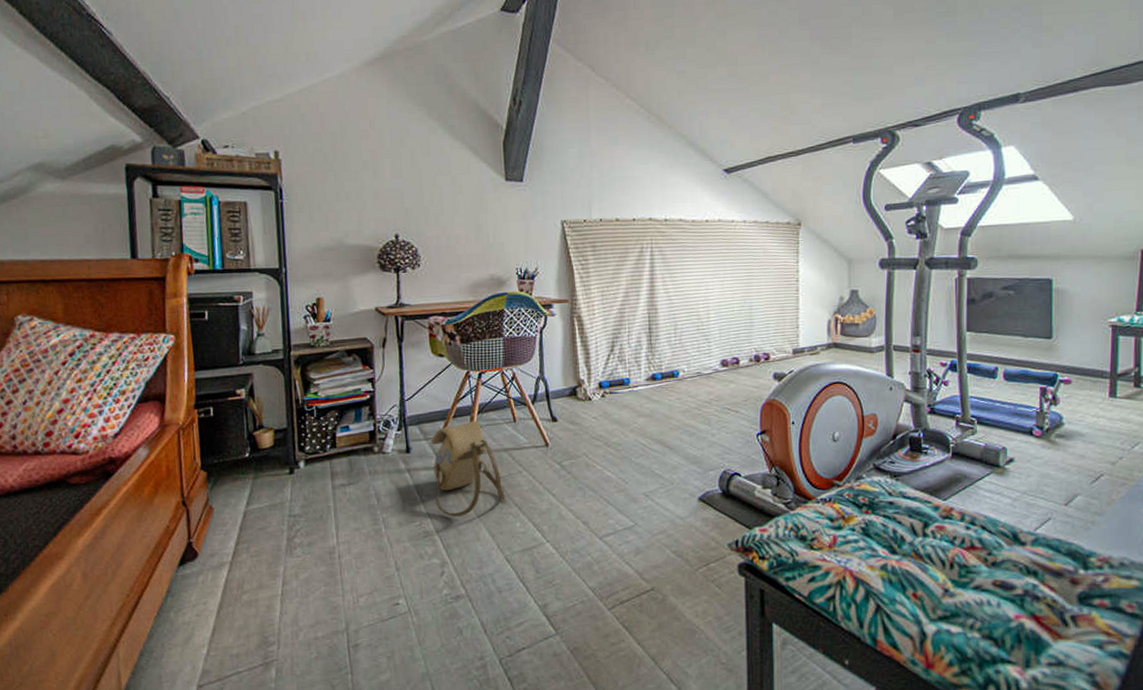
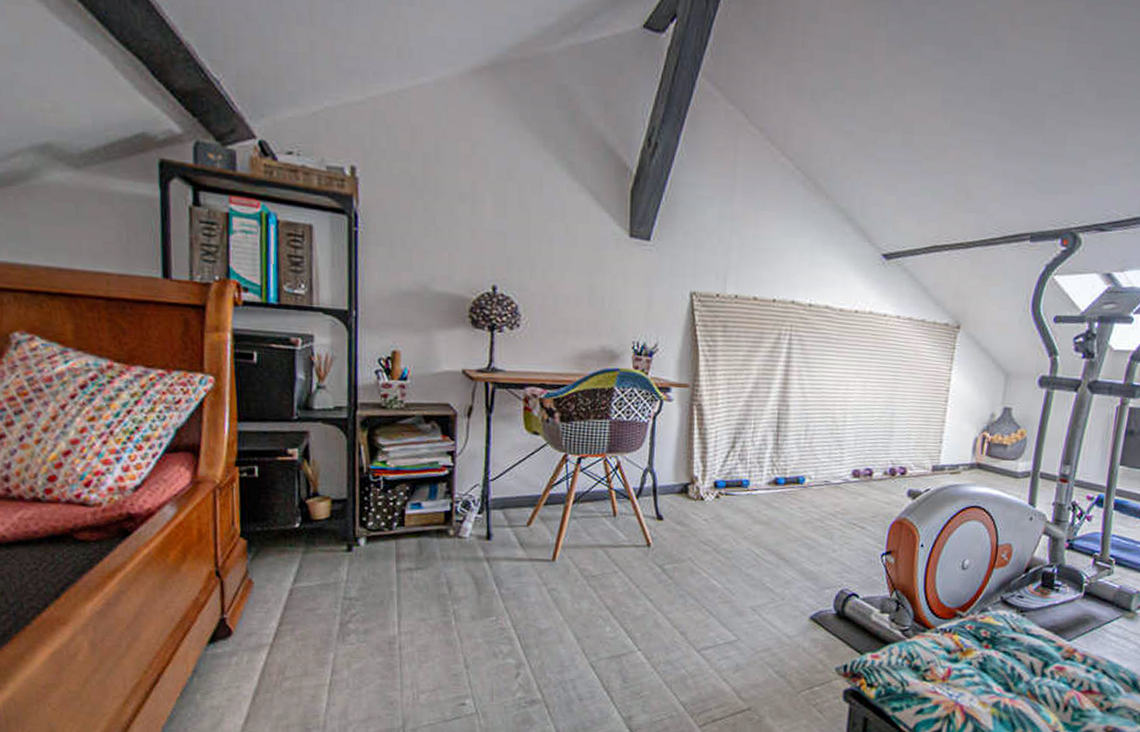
backpack: present [431,421,505,517] -> none [516,510,596,616]

